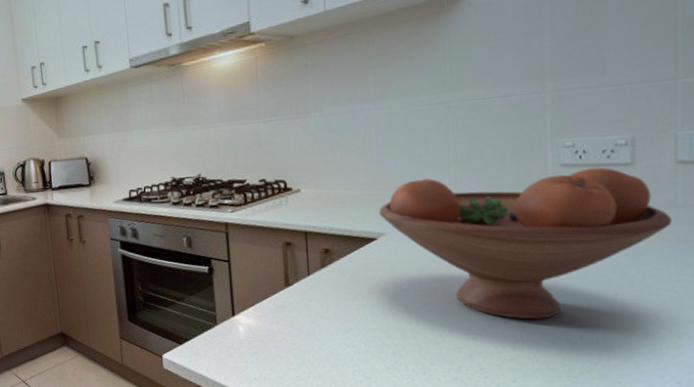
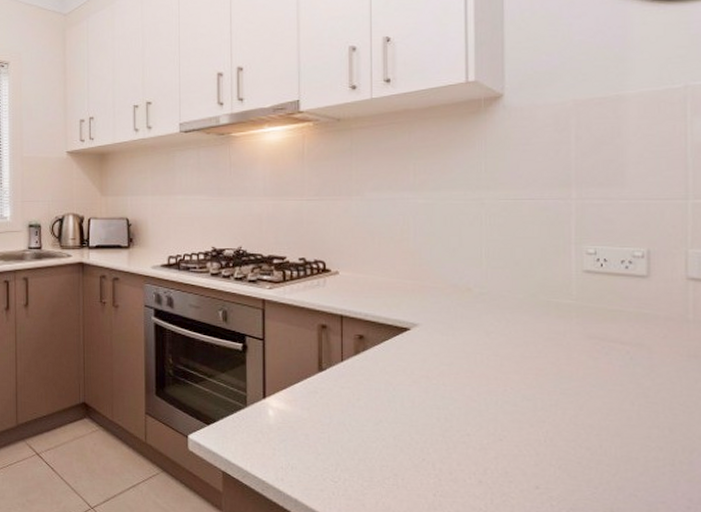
fruit bowl: present [379,167,673,320] -> none [413,273,684,425]

